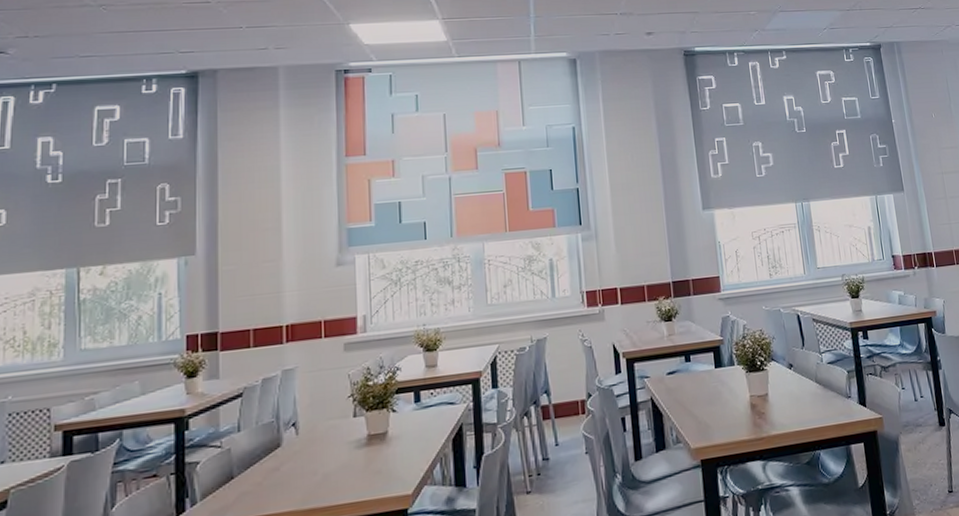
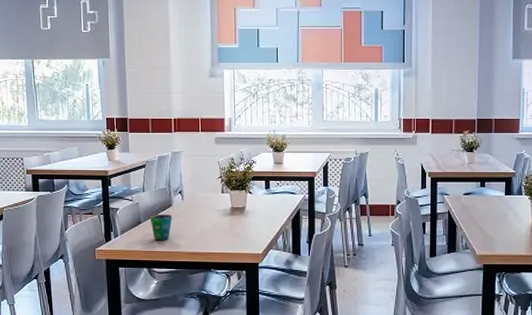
cup: none [247,458,282,500] -> present [150,214,173,240]

